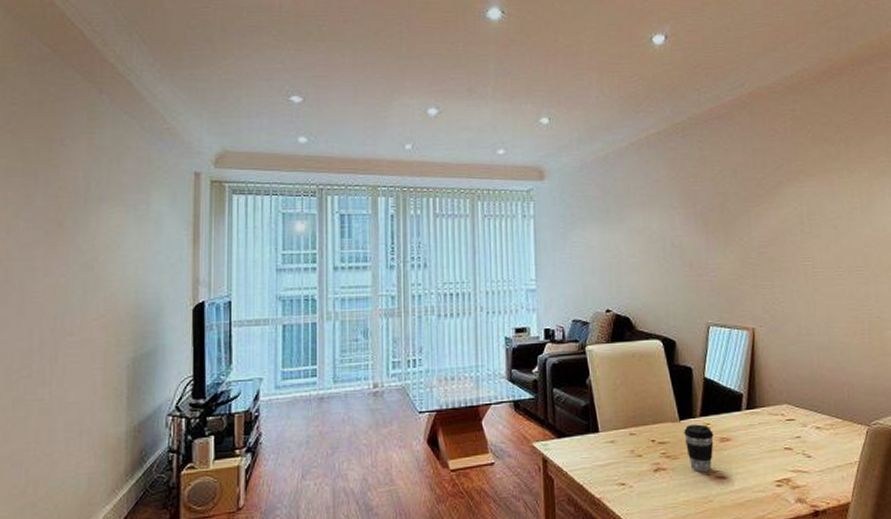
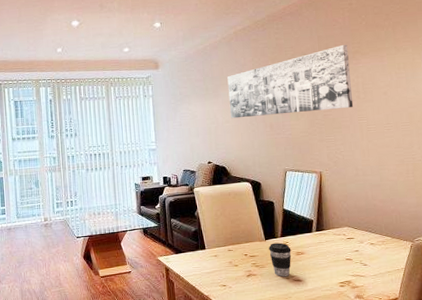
wall art: none [635,161,796,252] -> present [227,44,354,119]

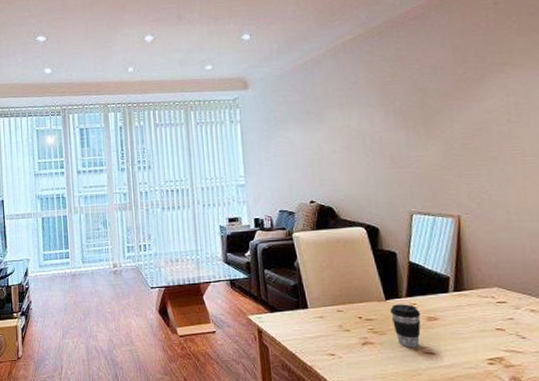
wall art: present [227,44,354,119] -> none [333,54,503,149]

